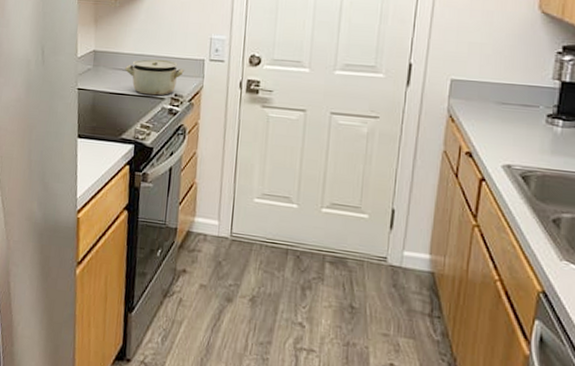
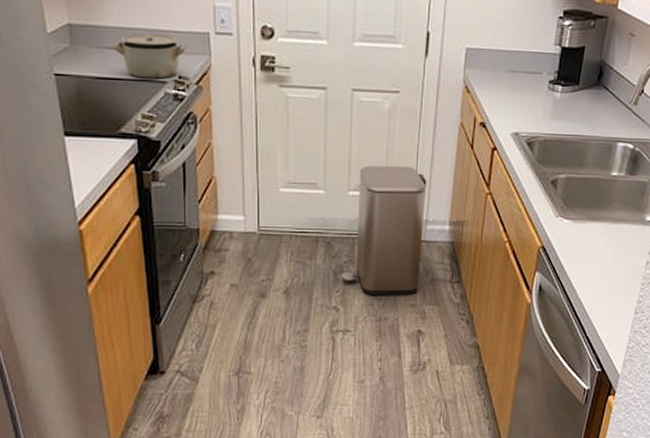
pedal bin: none [308,185,405,324] -> present [340,165,427,296]

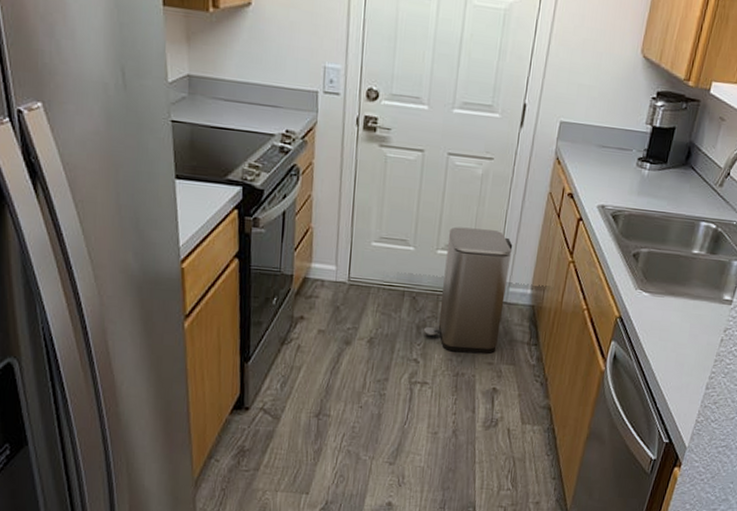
saucepan: present [113,33,186,79] -> none [227,87,295,132]

